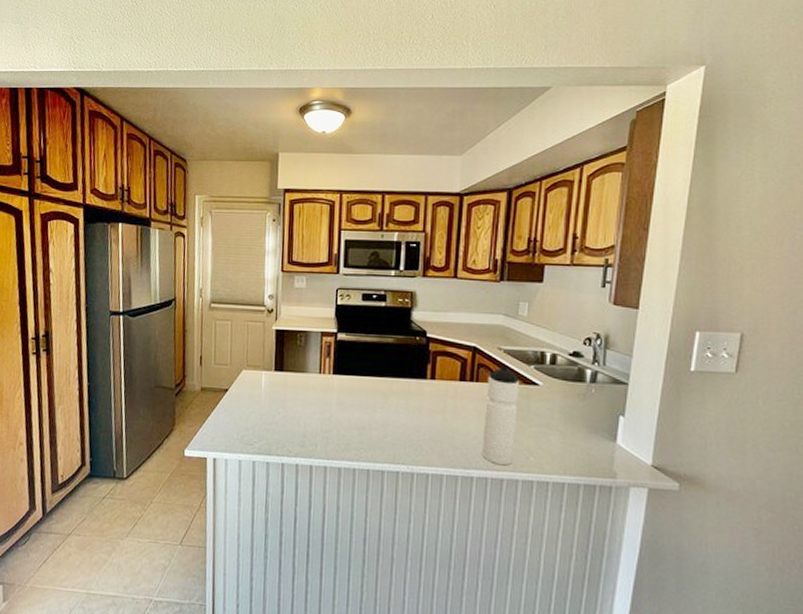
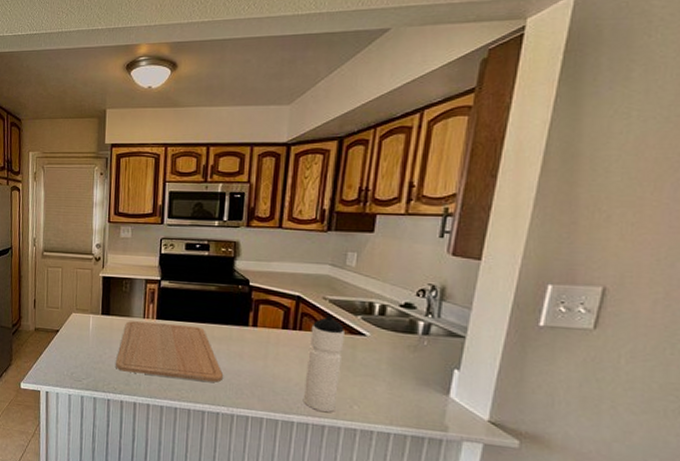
chopping board: none [290,377,403,440] -> present [116,321,224,383]

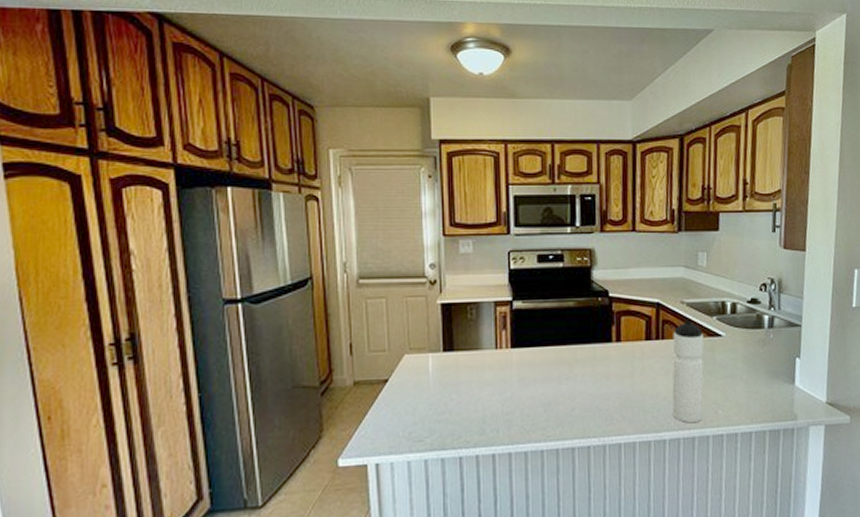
chopping board: present [116,321,224,383] -> none [466,351,592,419]

